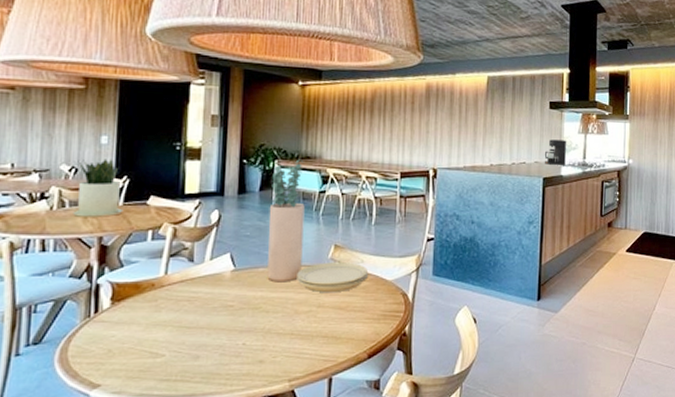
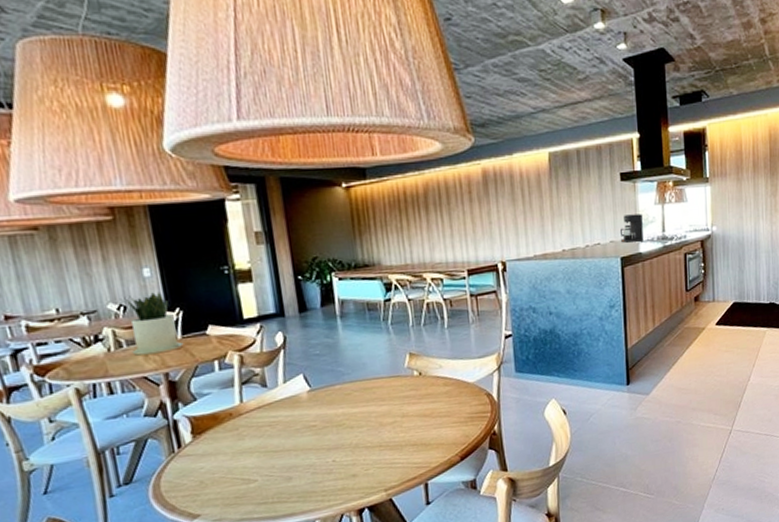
vase: present [267,153,305,283] -> none [331,262,379,398]
plate: present [297,262,369,293] -> none [375,369,449,403]

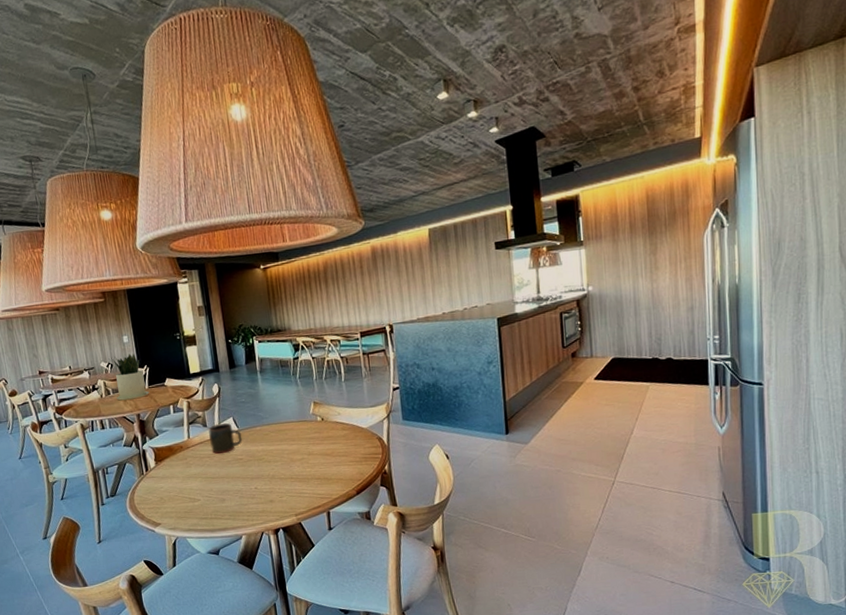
mug: none [269,381,317,421] -> present [208,423,243,454]
coffee maker: present [619,214,644,244] -> none [495,278,519,306]

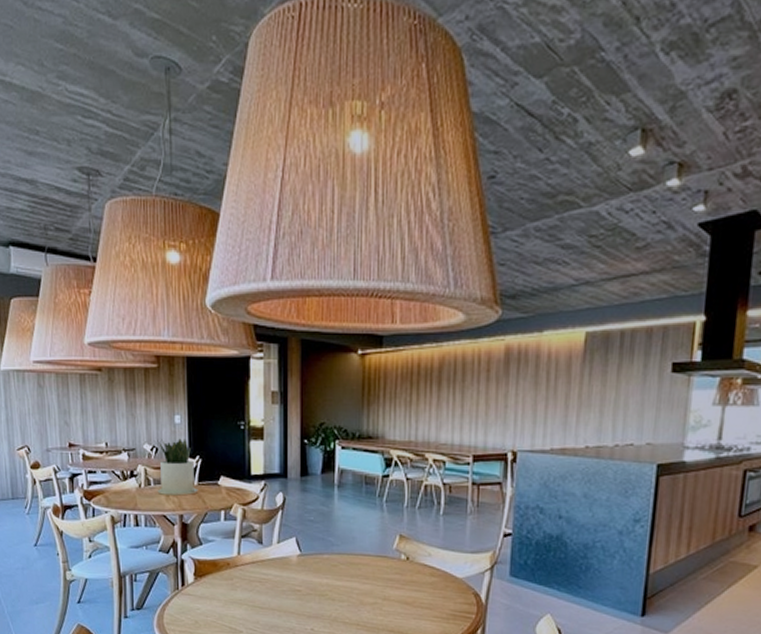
mug: present [208,423,243,454] -> none [264,542,304,580]

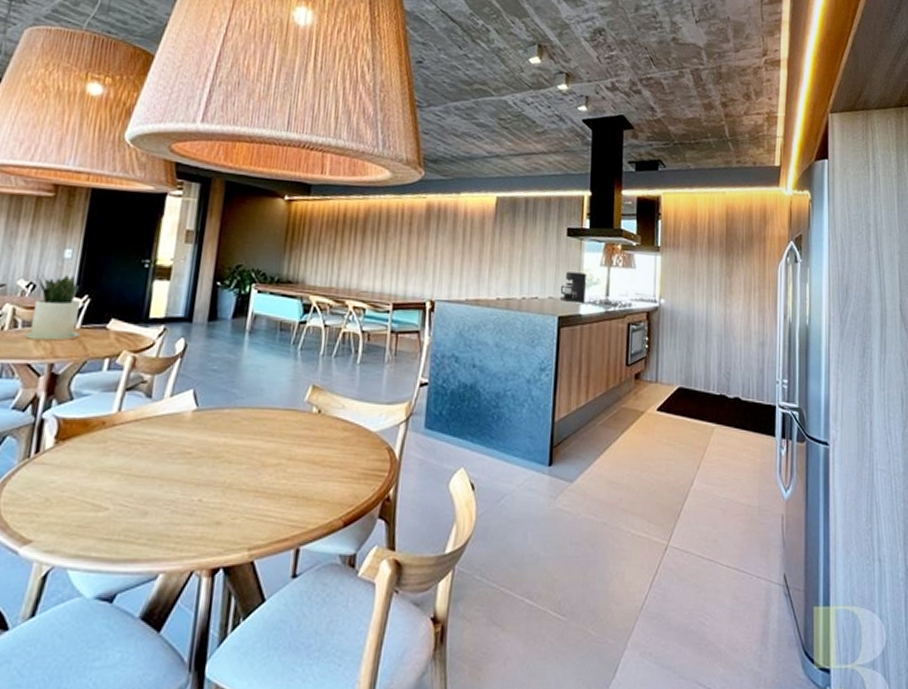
coffee maker: none [659,414,695,450] -> present [559,272,587,304]

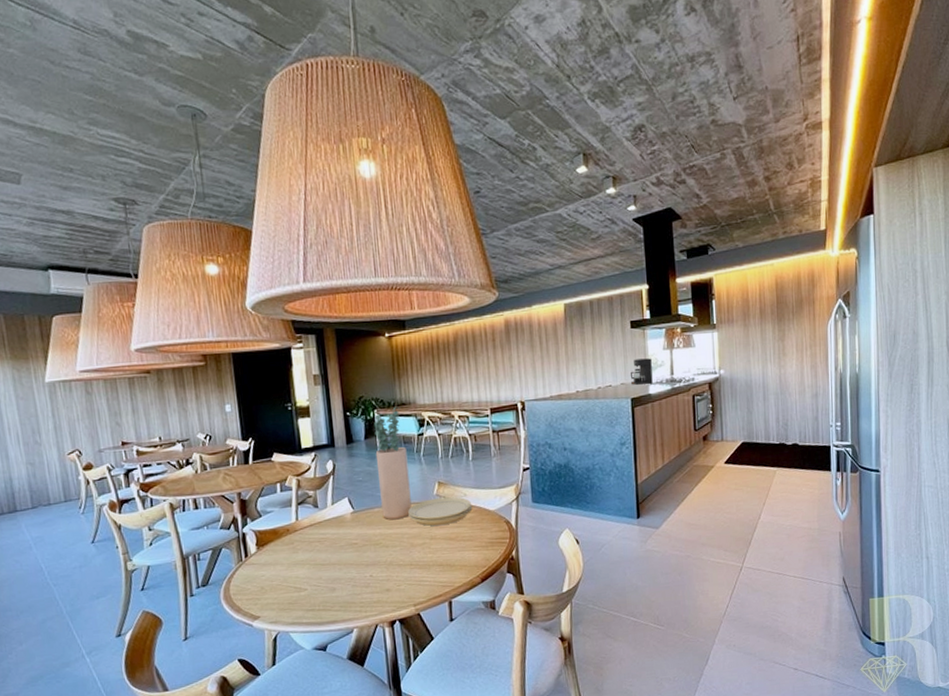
planter: present [24,275,80,342] -> none [210,424,254,478]
vase: none [233,277,285,428] -> present [374,401,412,520]
plate: none [266,406,350,443] -> present [408,497,473,526]

